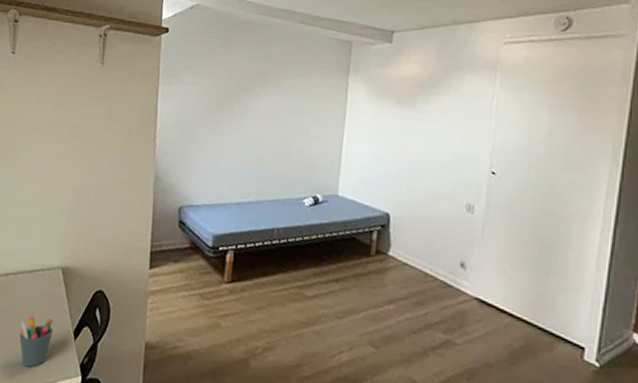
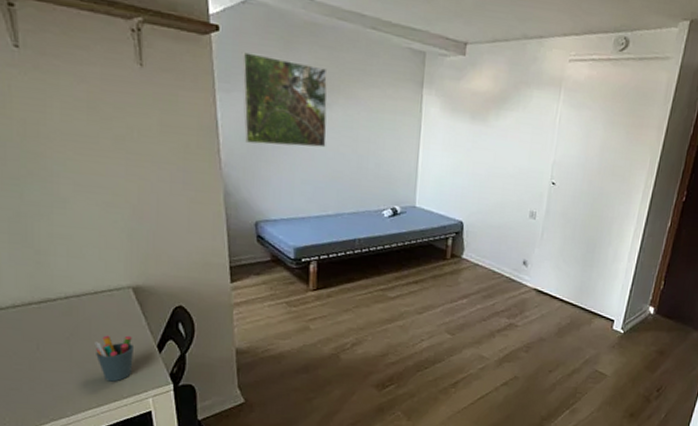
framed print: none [178,49,259,134] -> present [241,52,328,148]

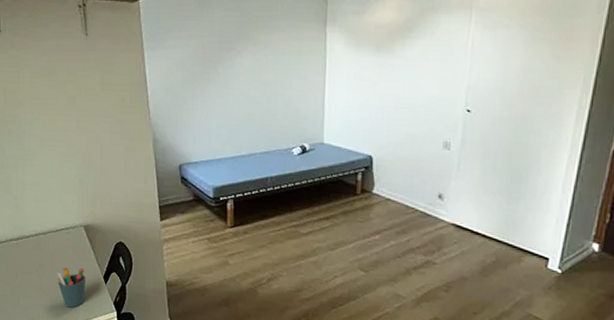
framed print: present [241,52,328,148] -> none [164,13,238,94]

